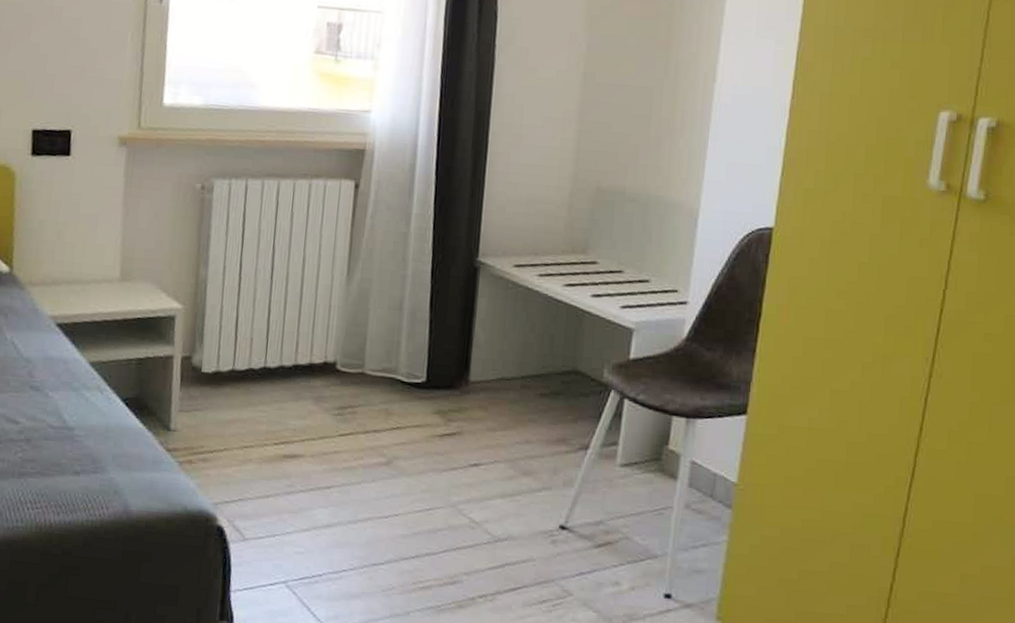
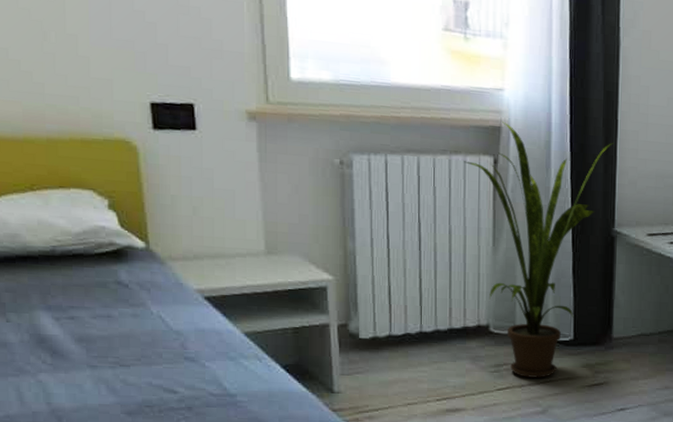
house plant: none [323,144,482,424] -> present [463,121,613,378]

